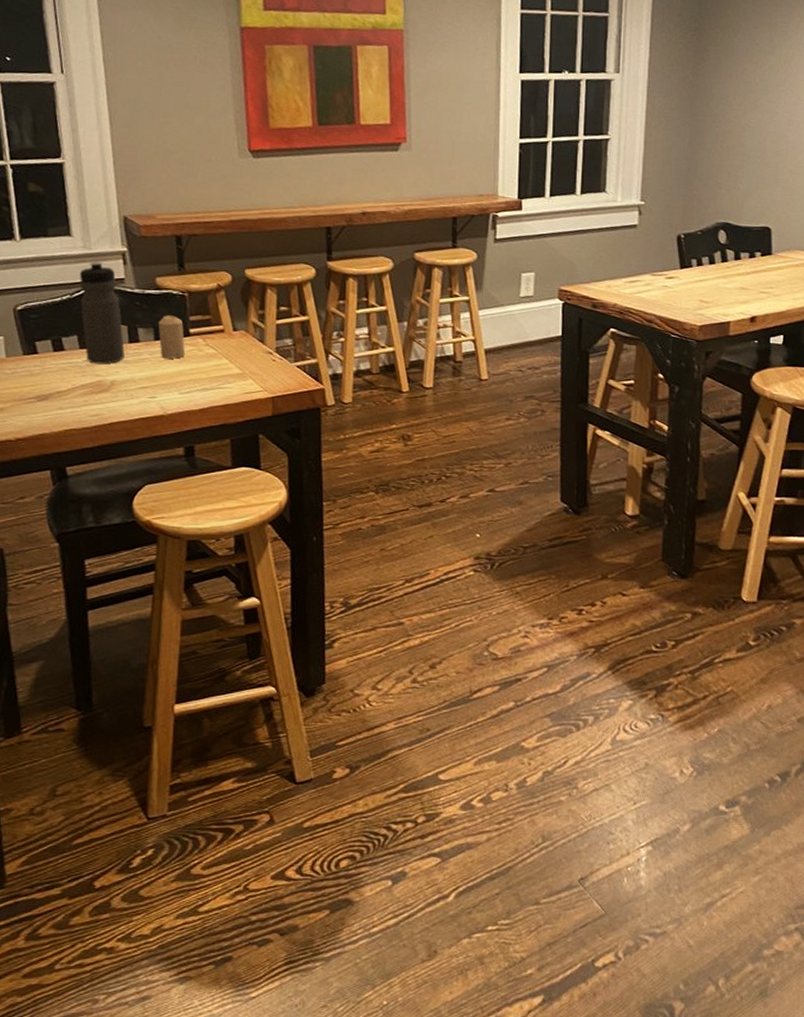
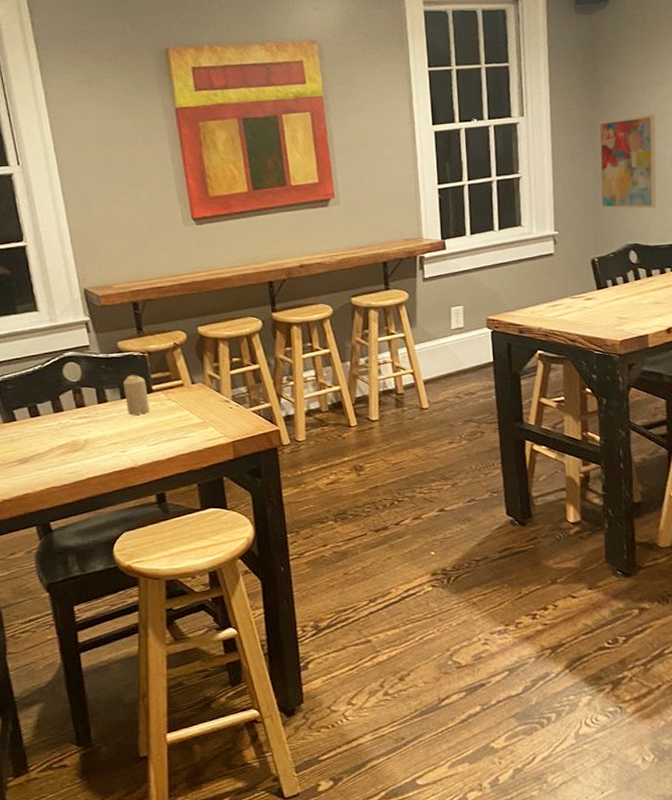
water bottle: present [79,261,126,365] -> none [48,332,96,426]
wall art: none [694,84,761,187] -> present [599,115,657,210]

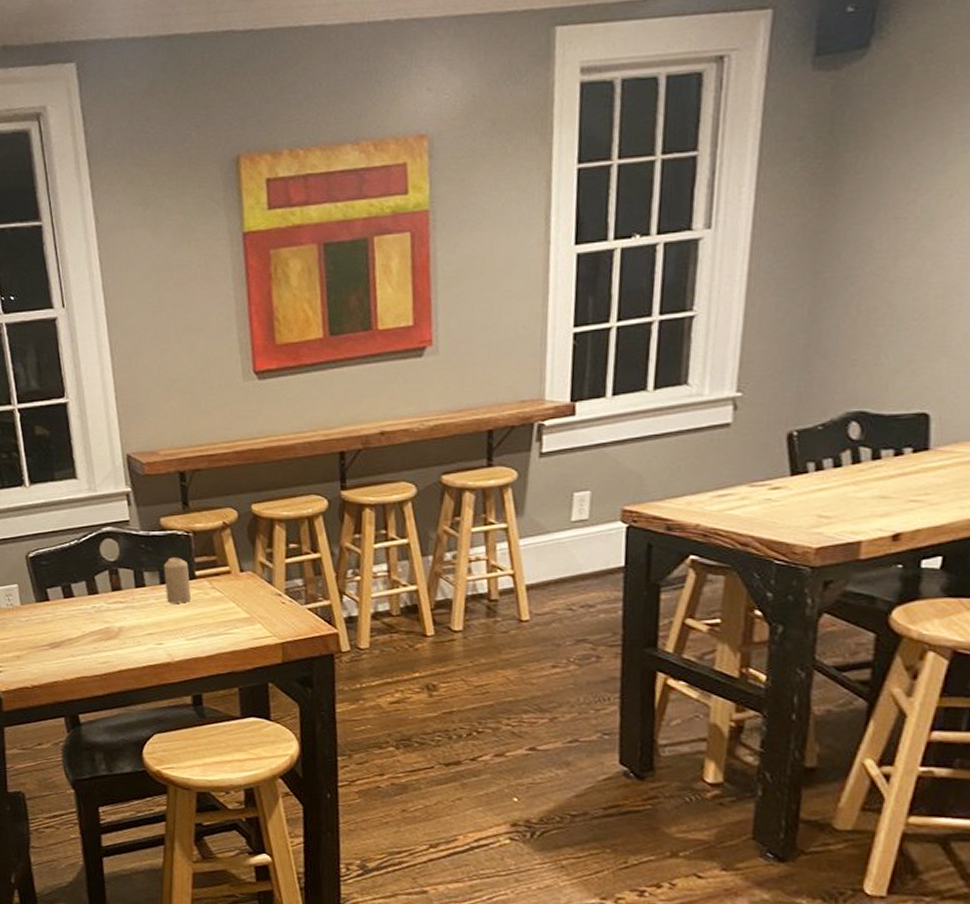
wall art: present [599,115,657,210] -> none [814,219,923,362]

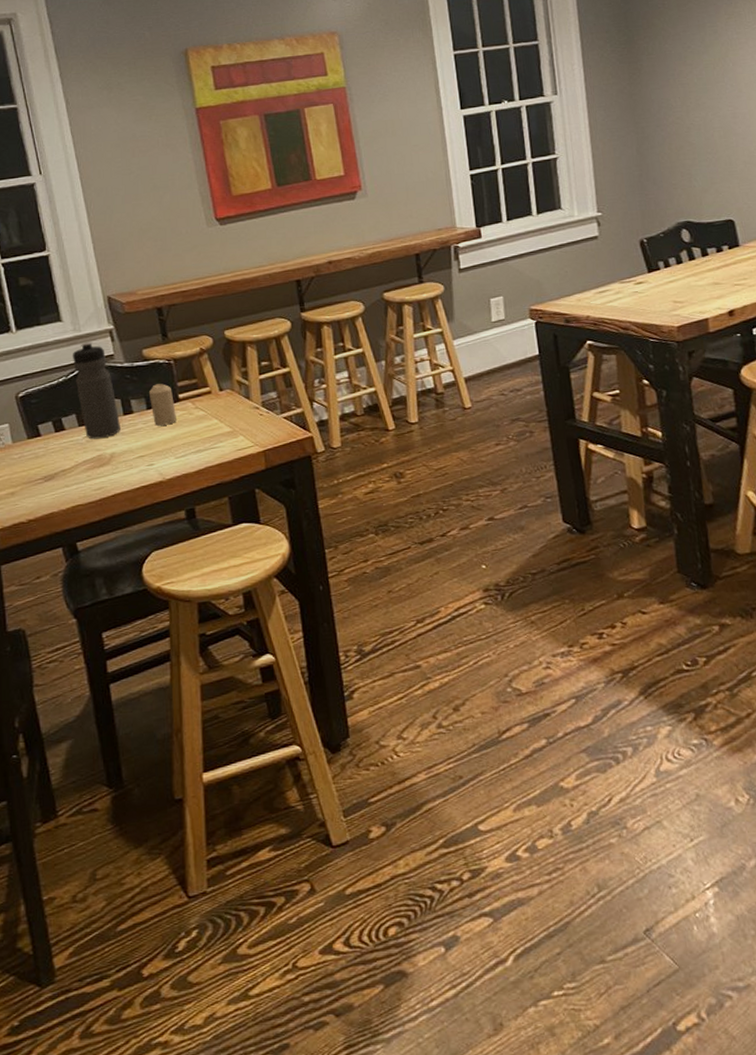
water bottle: none [85,504,132,611] -> present [72,342,122,440]

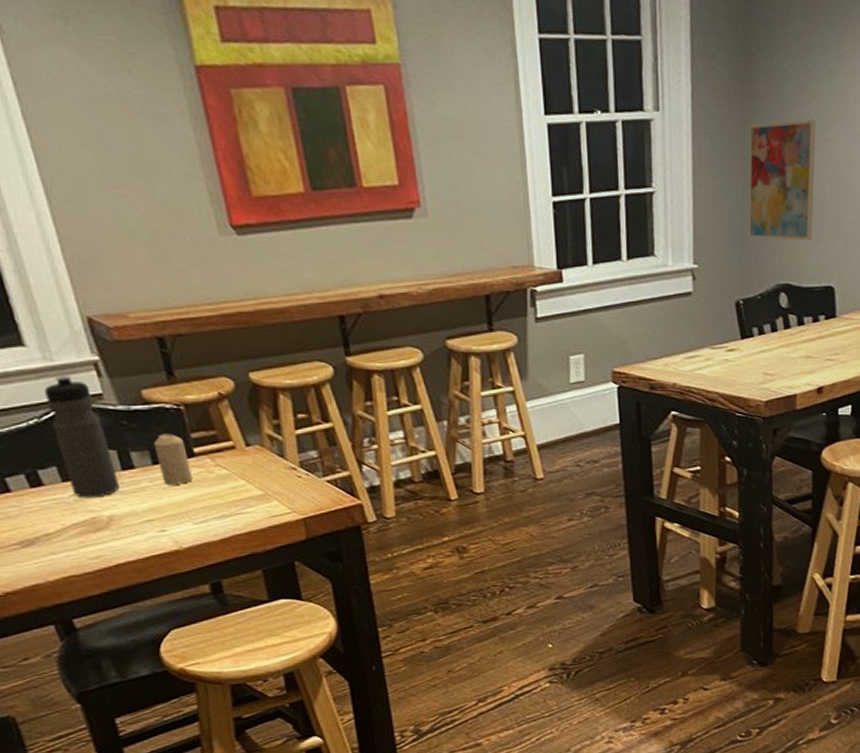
wall art: none [638,84,708,186] -> present [749,119,816,241]

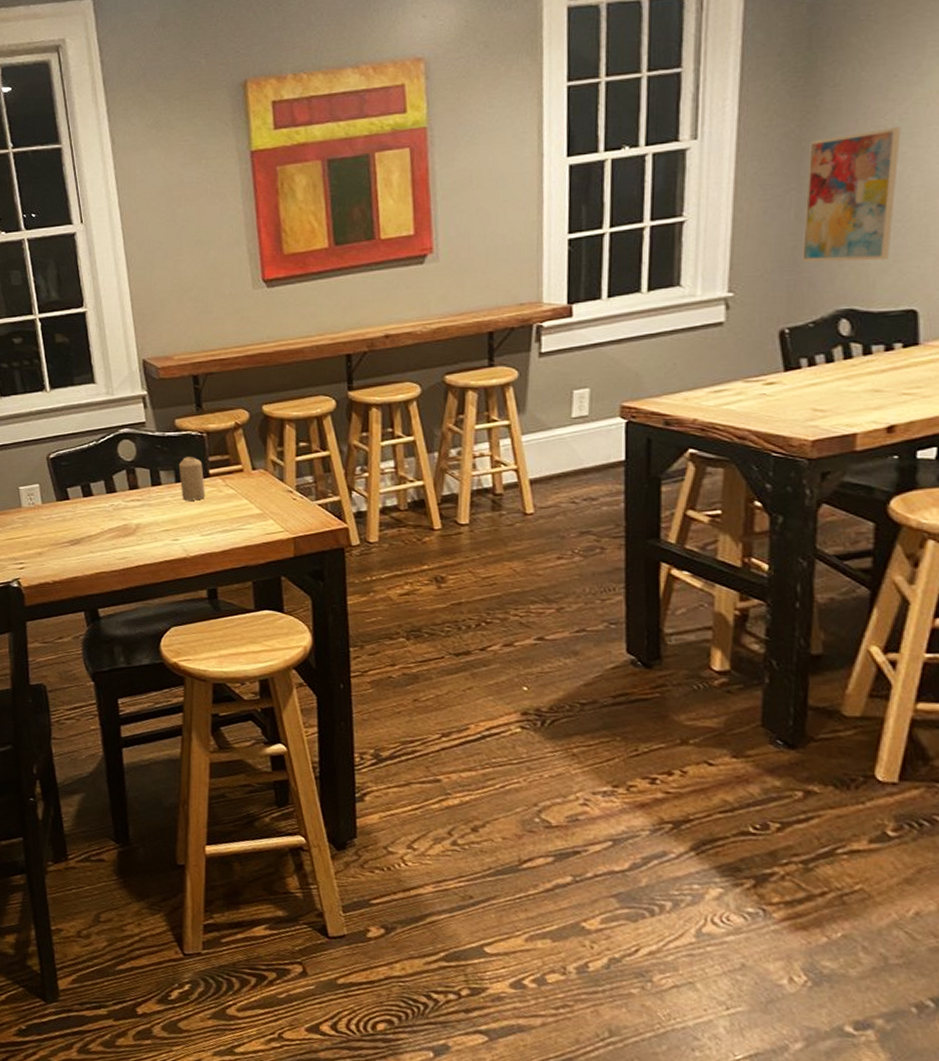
water bottle: present [44,375,121,498] -> none [103,407,149,508]

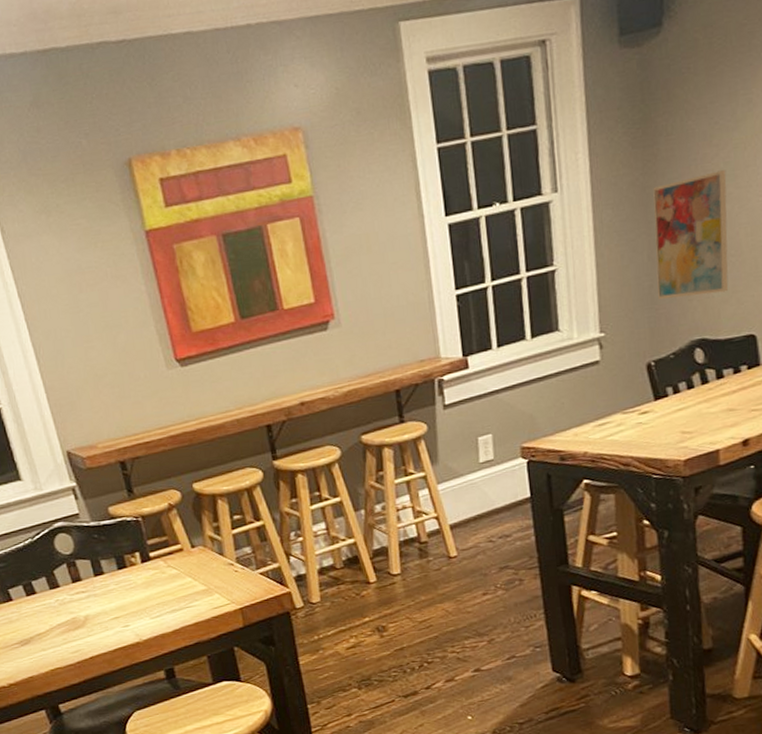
candle: present [178,457,205,501] -> none [118,542,149,586]

